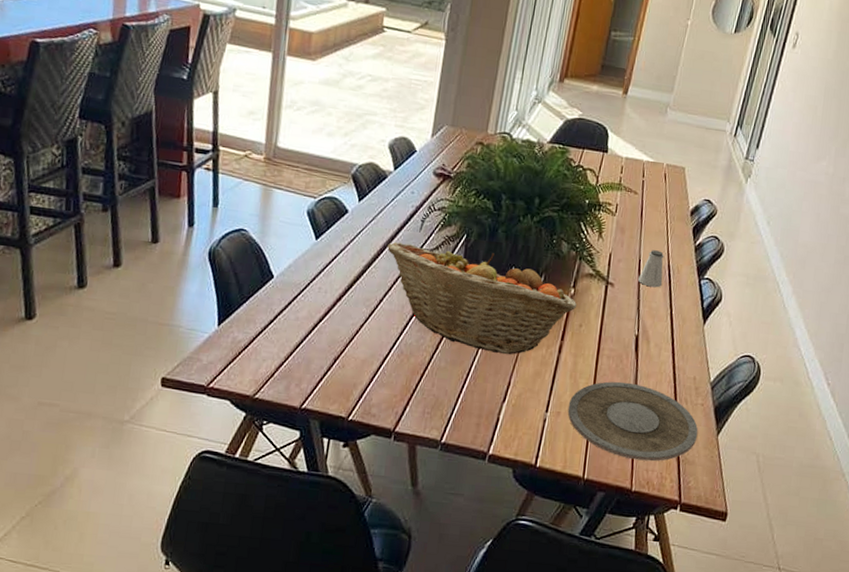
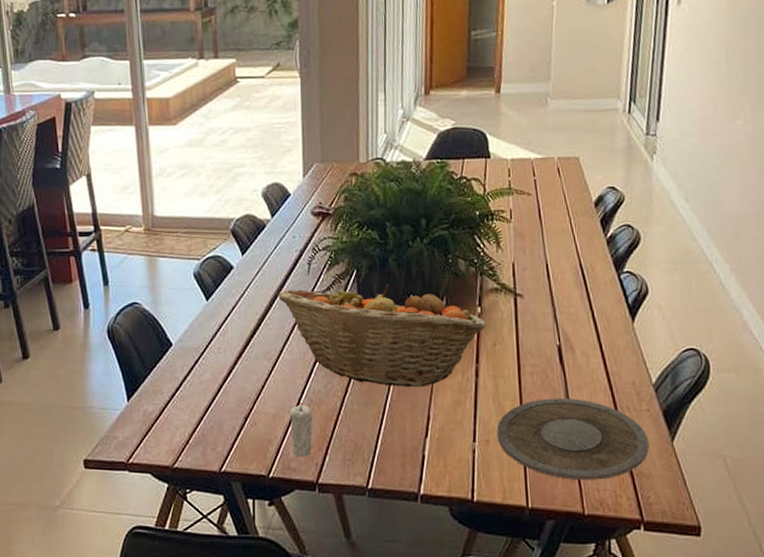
candle: none [375,352,401,405] -> present [289,403,313,457]
saltshaker: present [638,250,665,288] -> none [549,251,577,292]

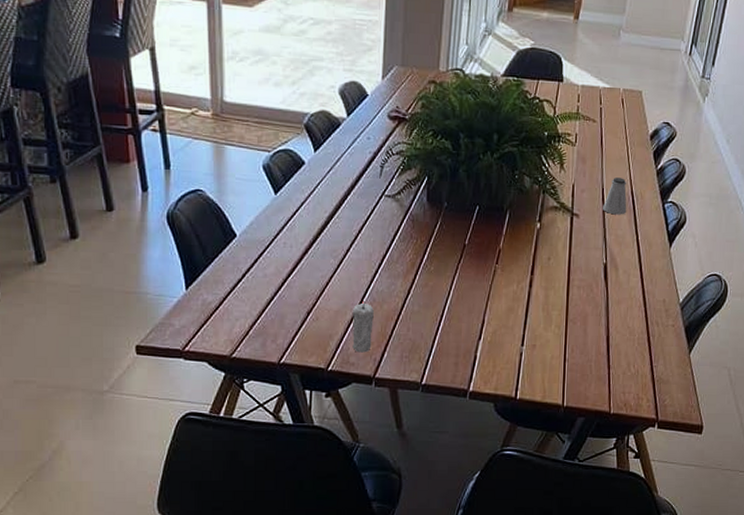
fruit basket: present [277,284,487,388] -> none [347,189,544,294]
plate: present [496,397,649,481] -> none [543,310,671,384]
saltshaker: none [549,251,577,292] -> present [603,177,627,215]

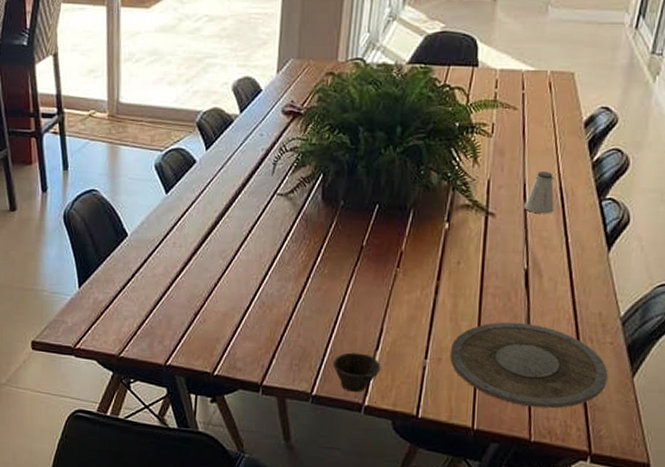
candle: present [352,301,374,353] -> none [239,304,263,358]
cup: none [440,343,483,380] -> present [332,352,381,393]
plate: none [543,310,671,384] -> present [450,321,608,409]

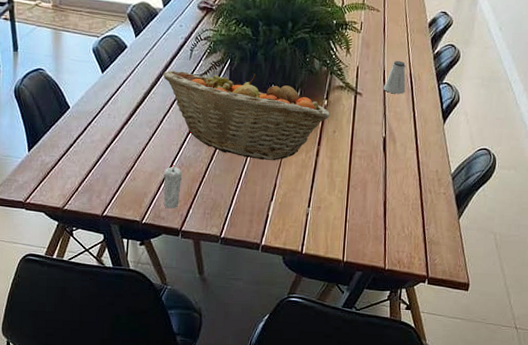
fruit basket: none [238,188,453,300] -> present [162,69,331,161]
candle: none [239,304,263,358] -> present [163,165,182,209]
cup: present [332,352,381,393] -> none [237,203,275,235]
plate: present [450,321,608,409] -> none [327,178,442,244]

